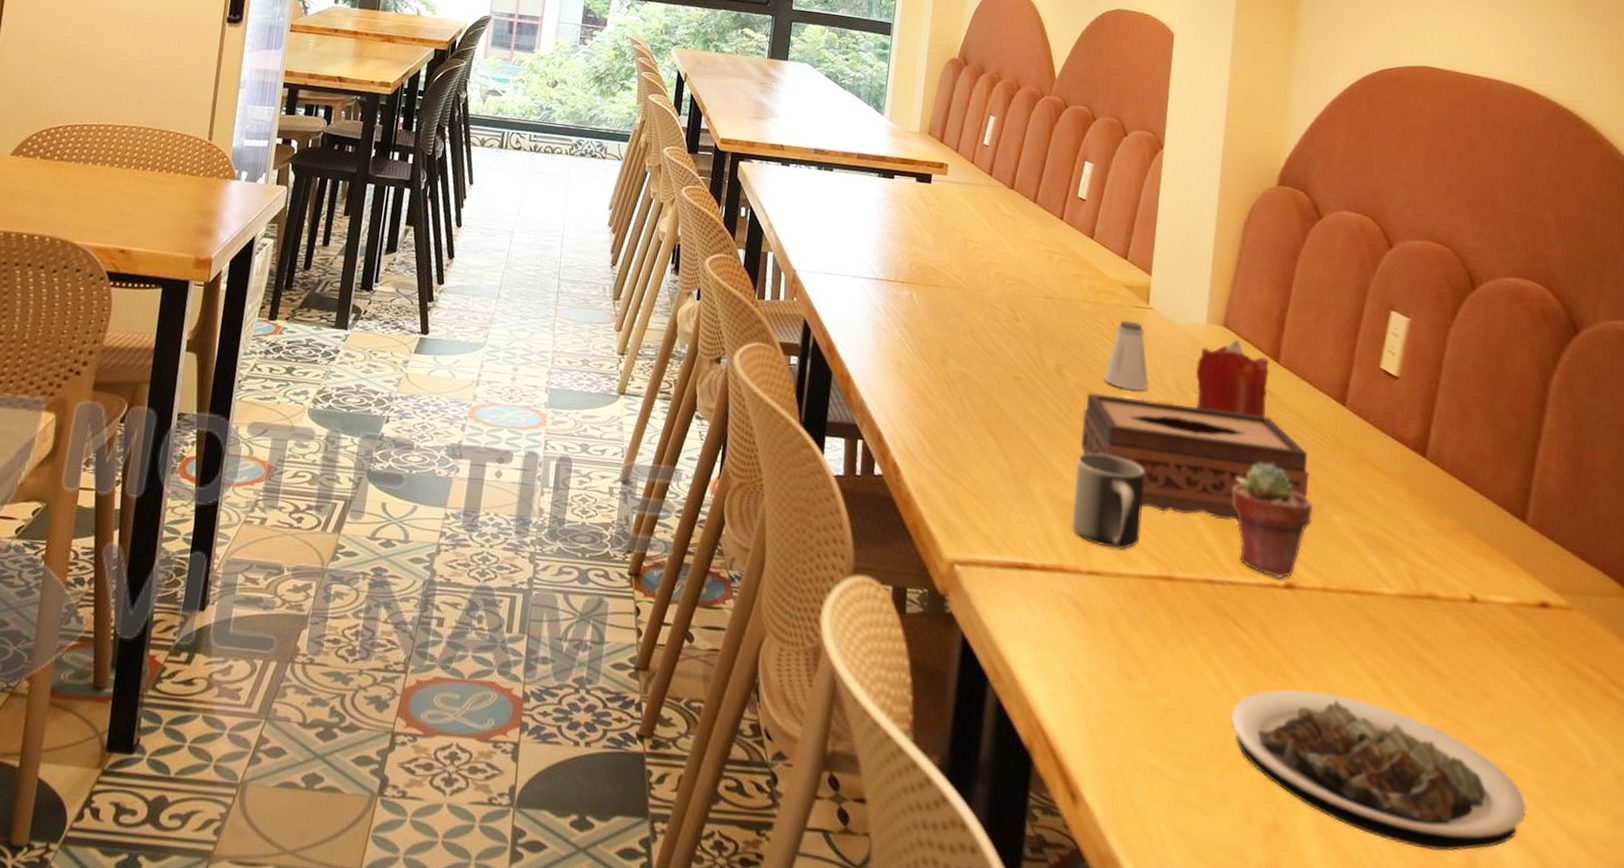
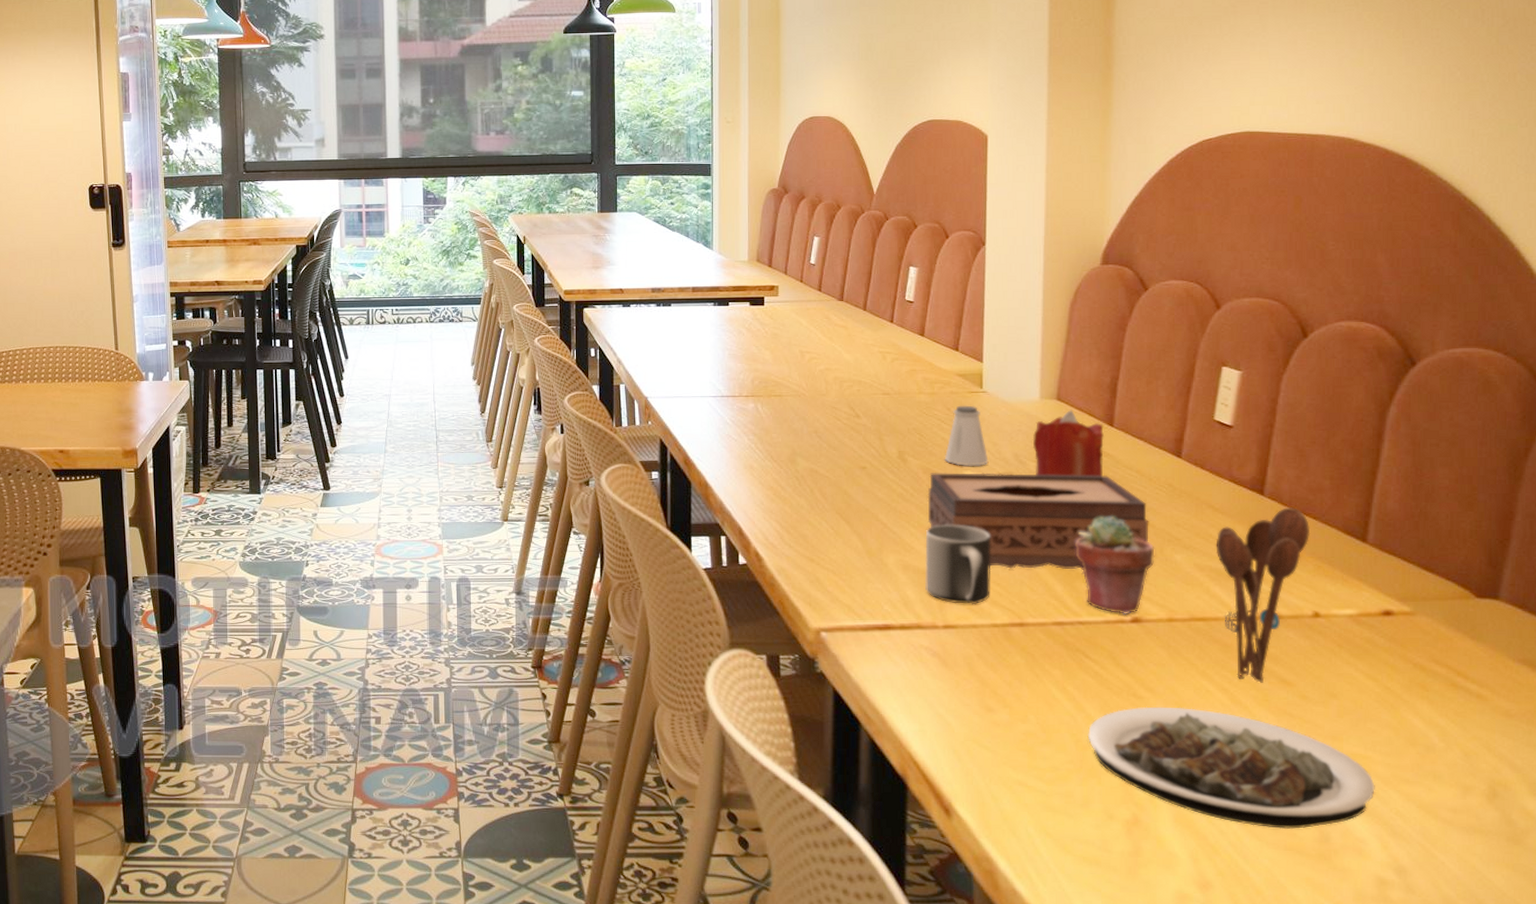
utensil holder: none [1375,474,1471,674] -> present [1216,507,1311,684]

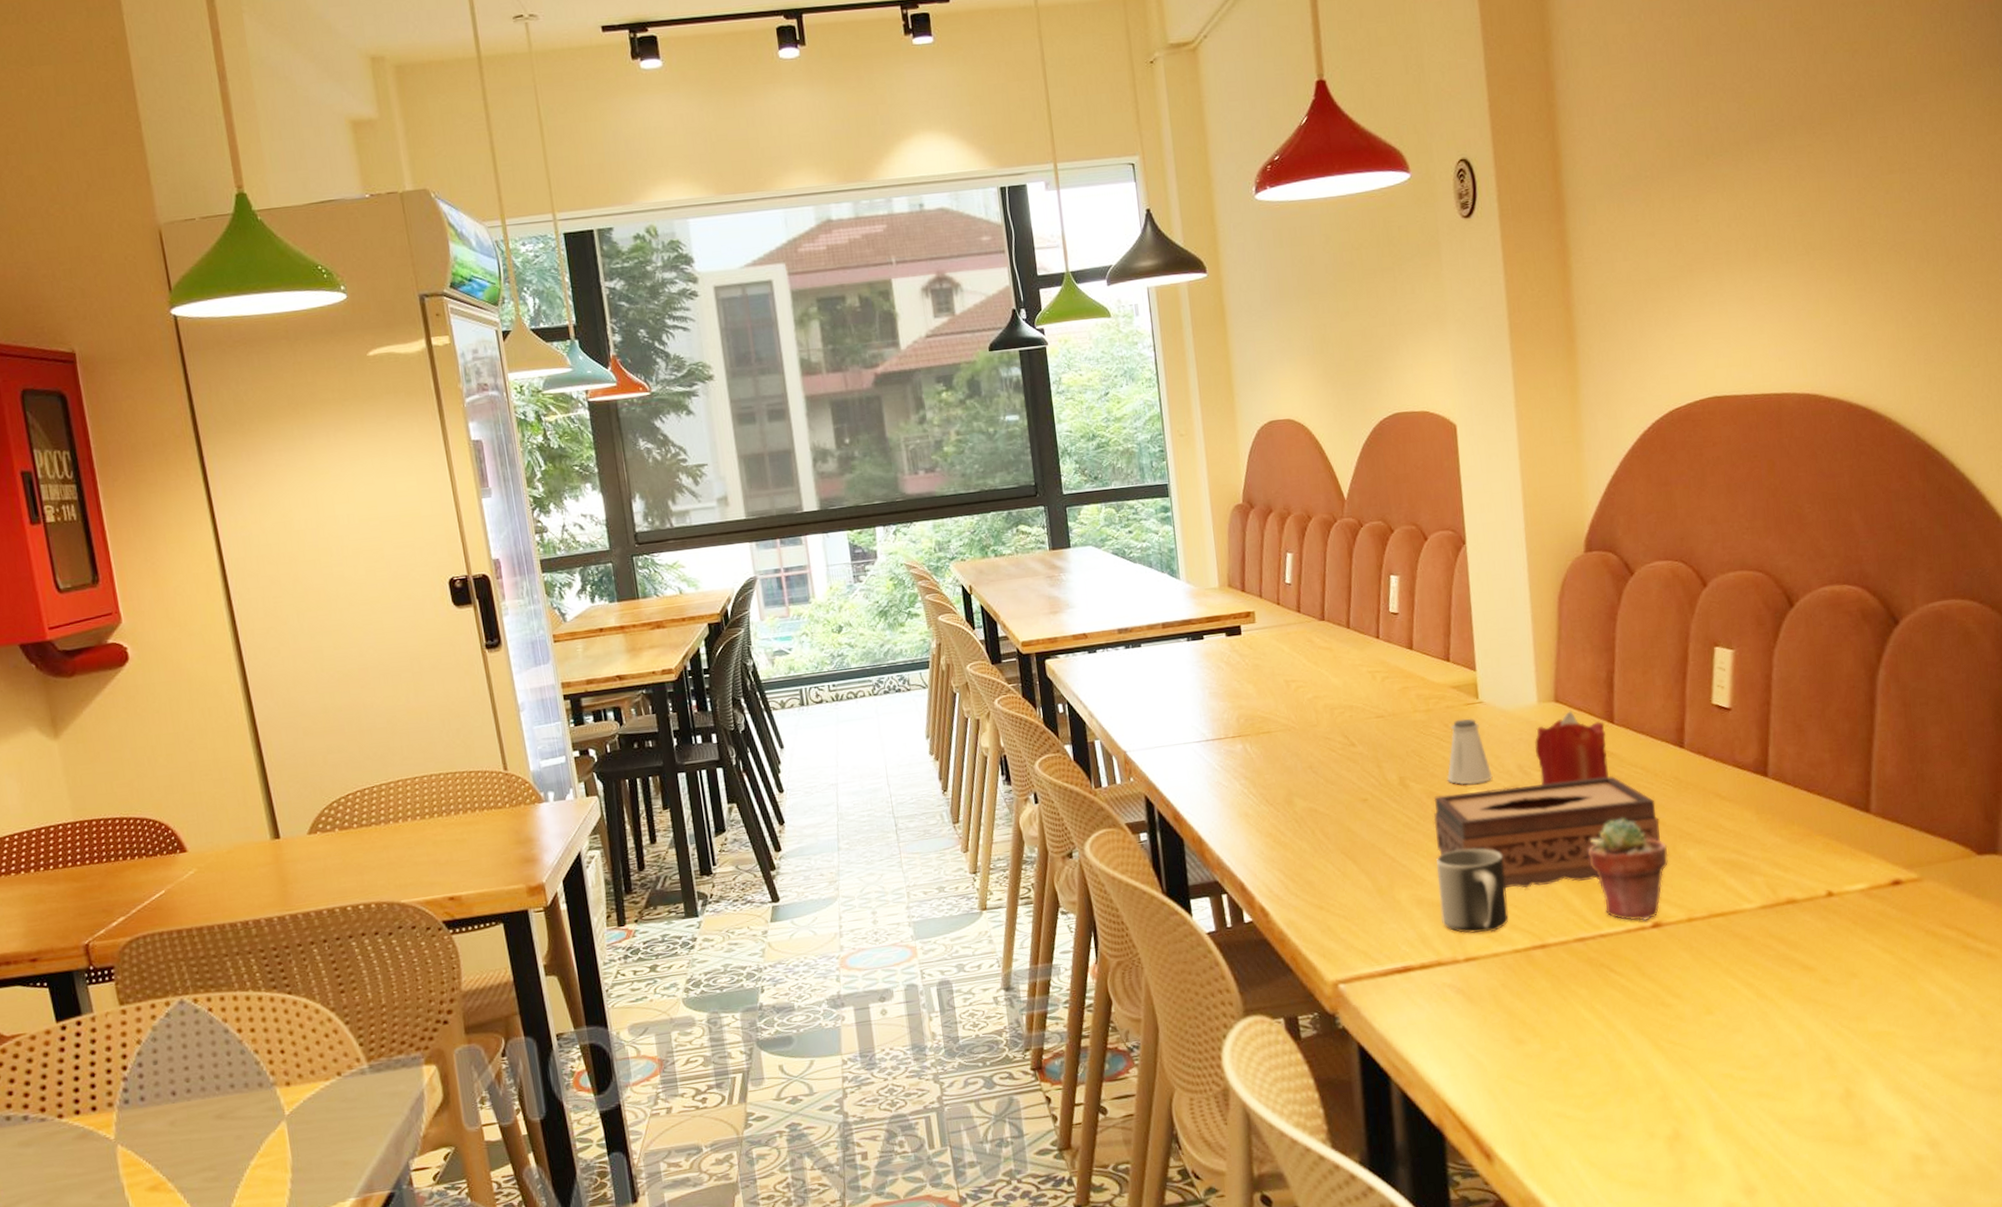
plate: present [1087,706,1375,829] -> none [1620,1009,1902,1122]
utensil holder: present [1216,507,1311,684] -> none [1726,786,1816,973]

